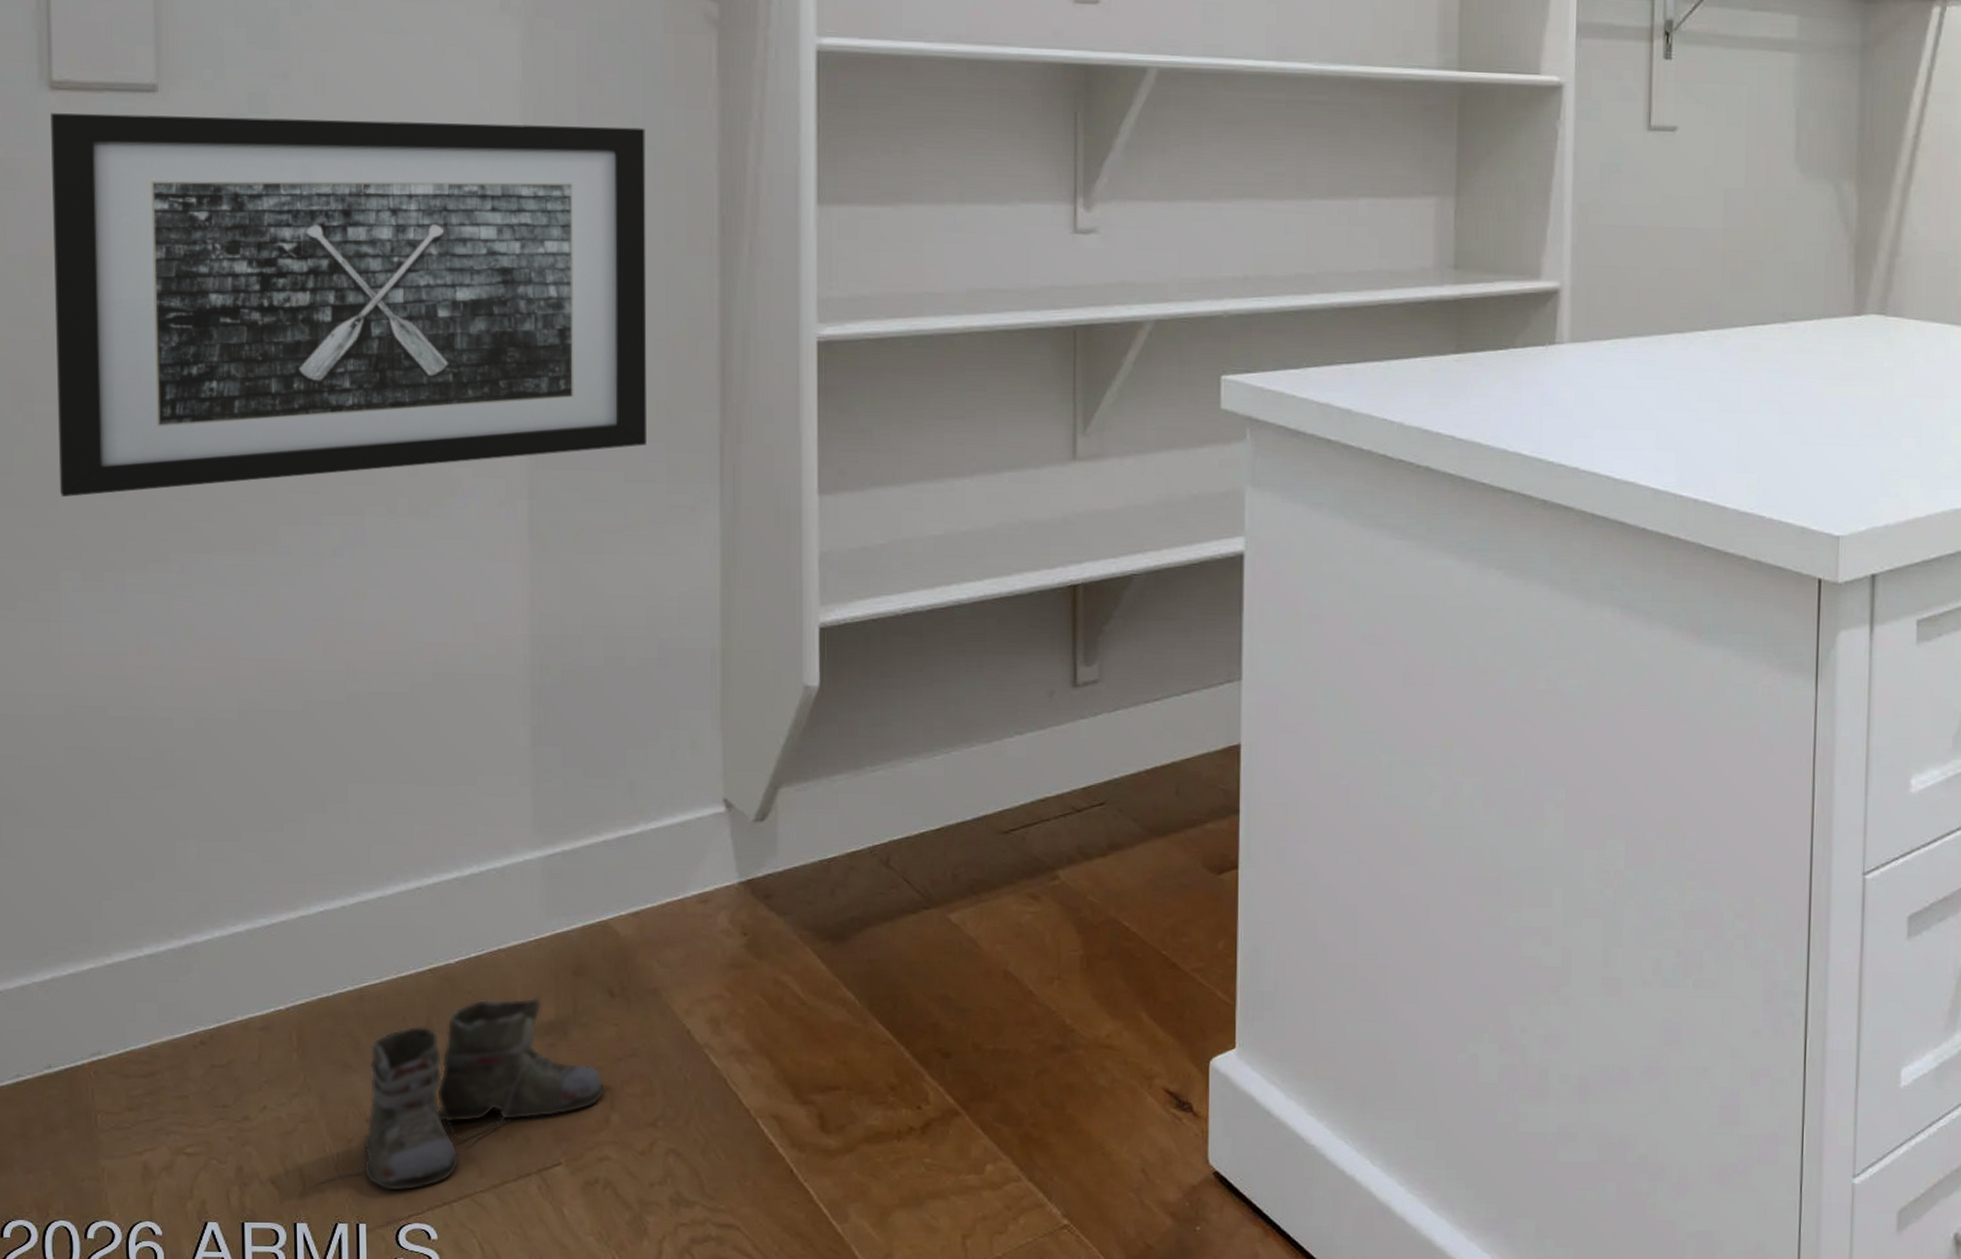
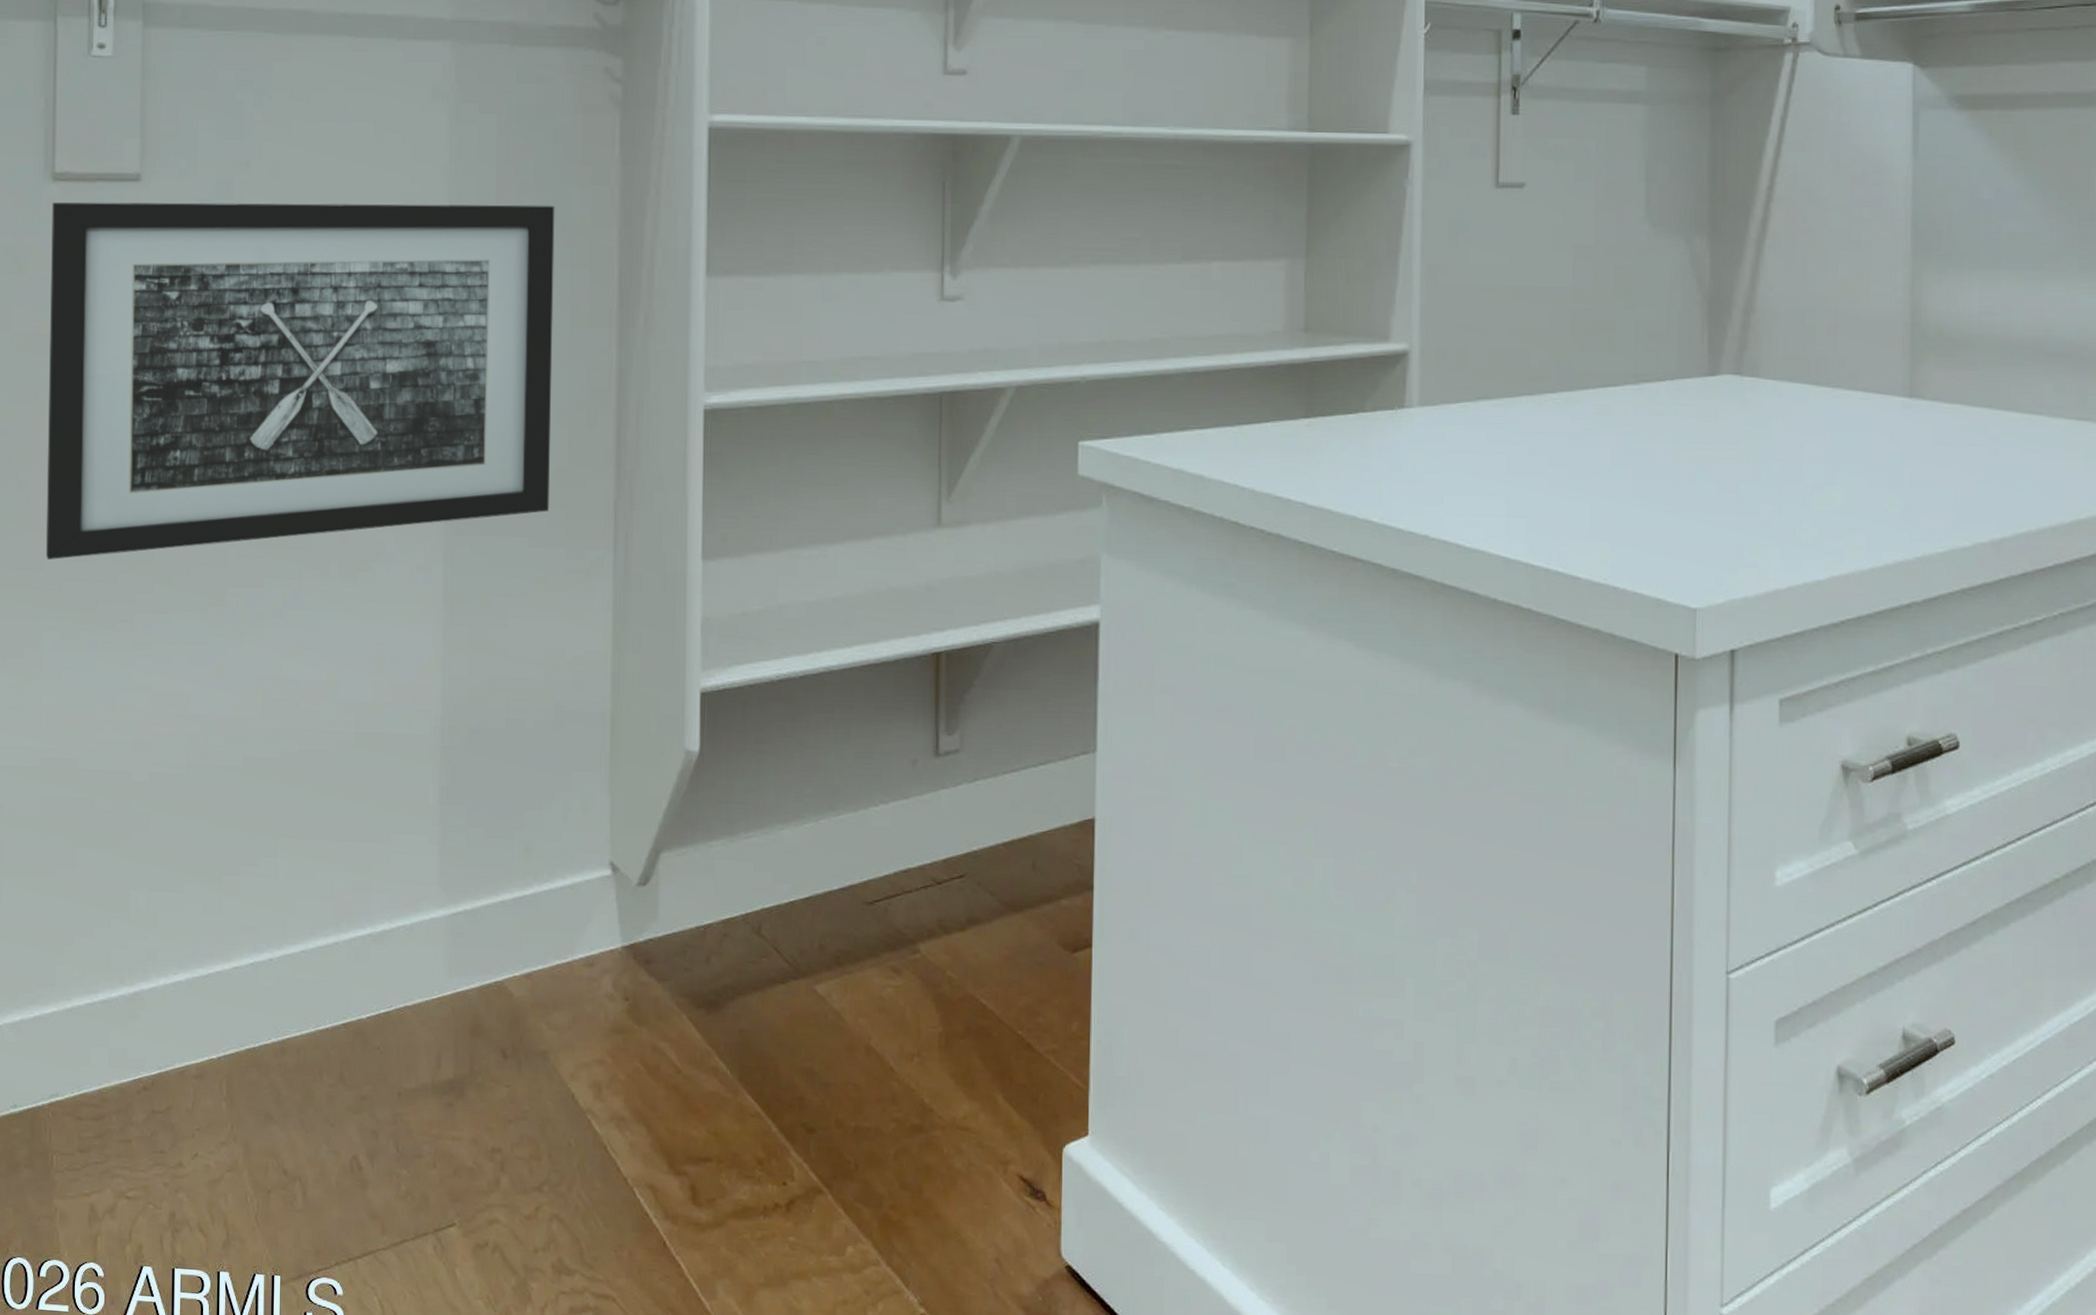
boots: present [311,997,605,1191] -> none [233,1055,496,1245]

